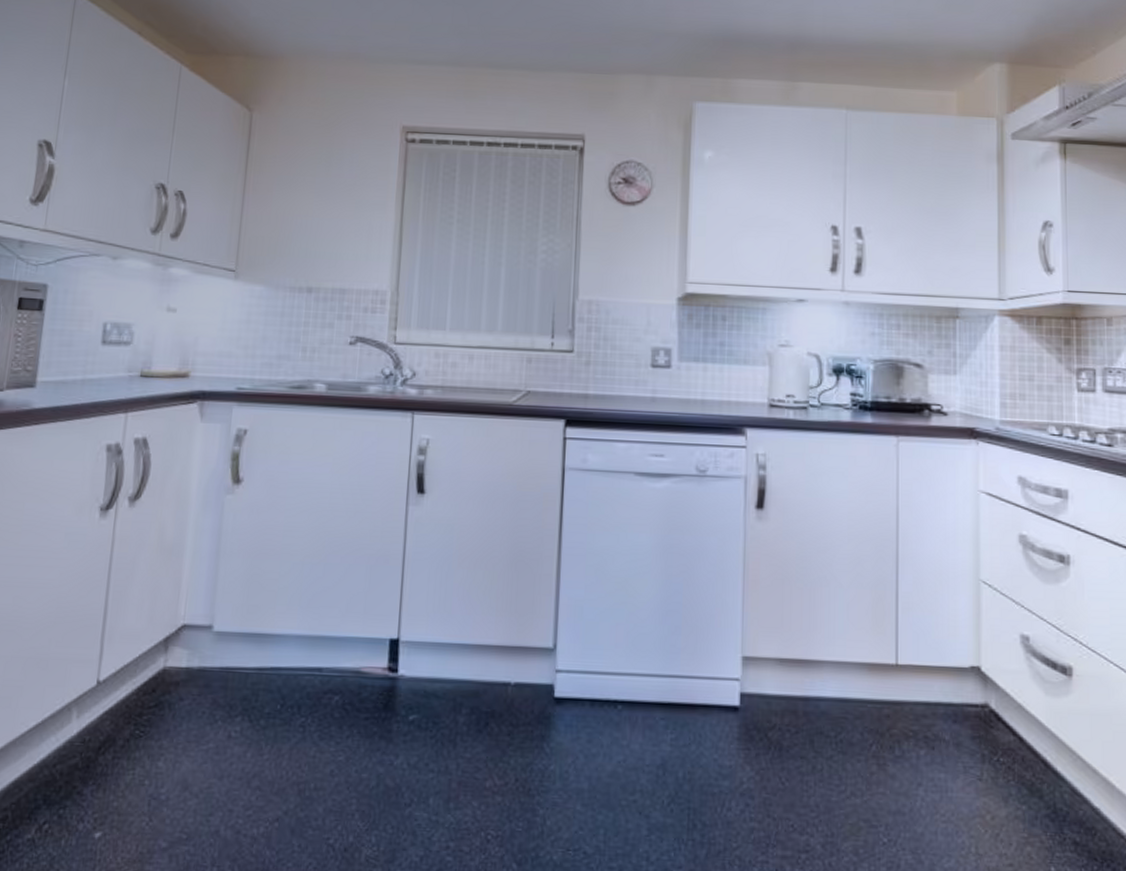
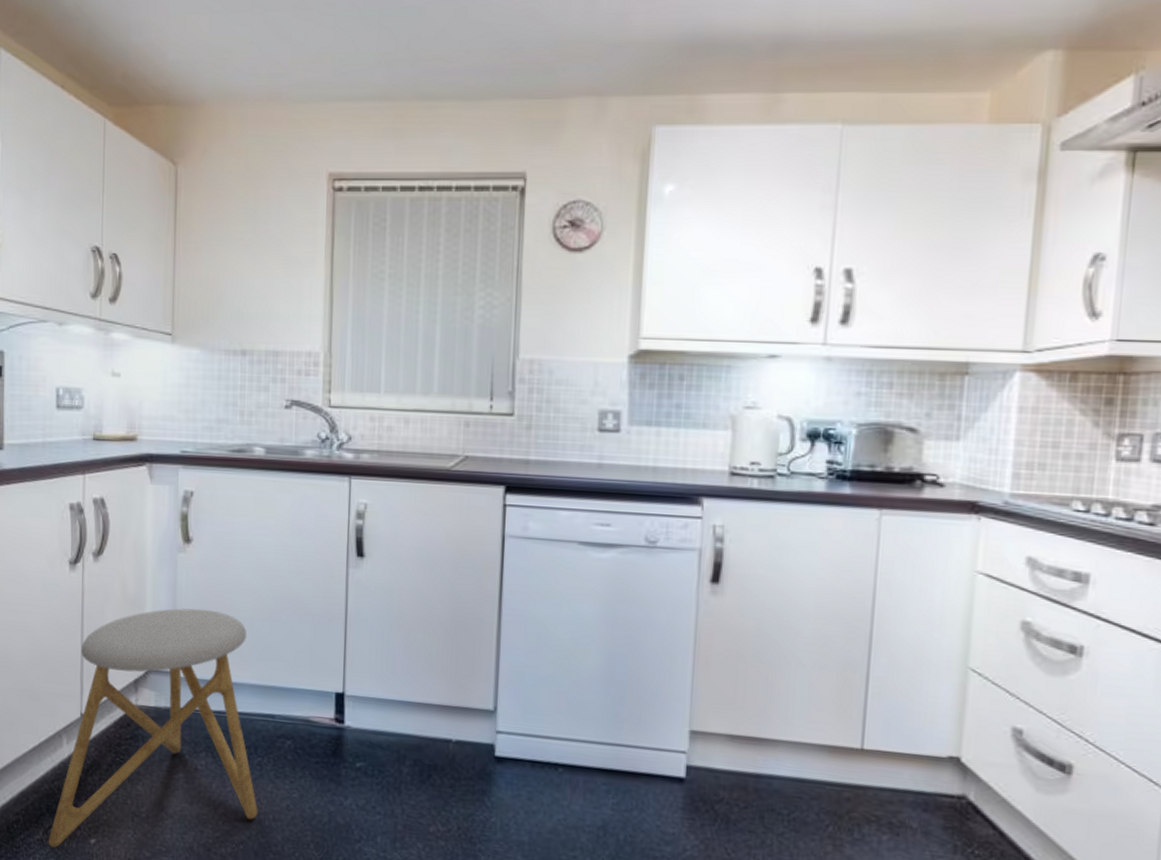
stool: none [41,554,298,848] -> present [48,608,258,848]

